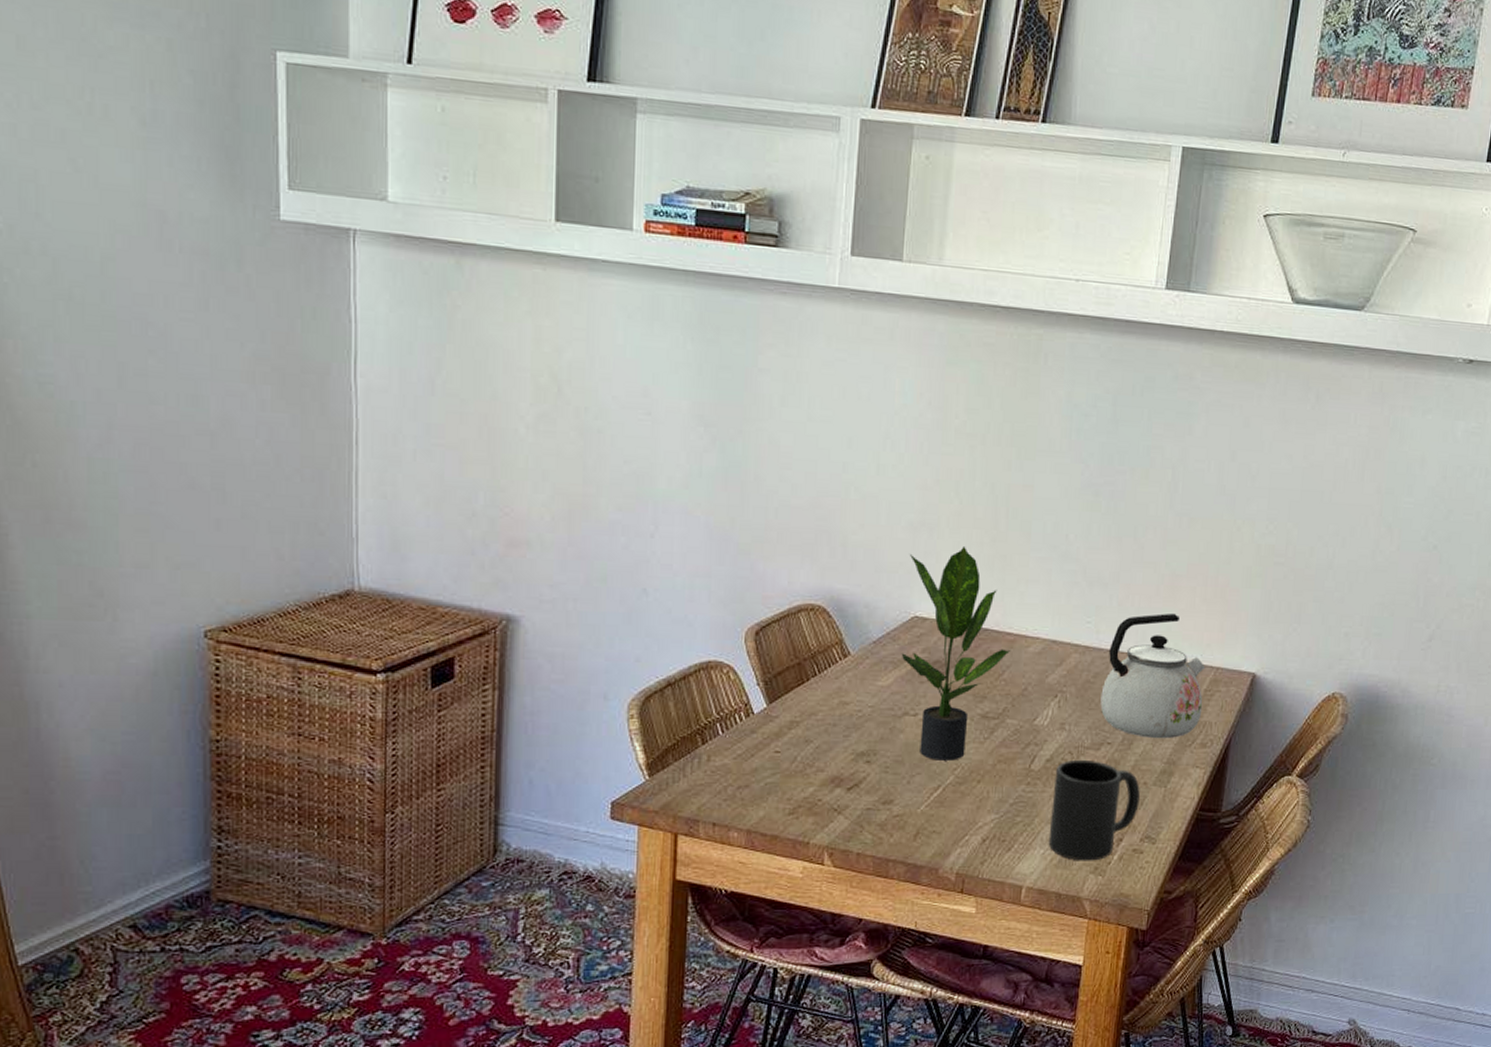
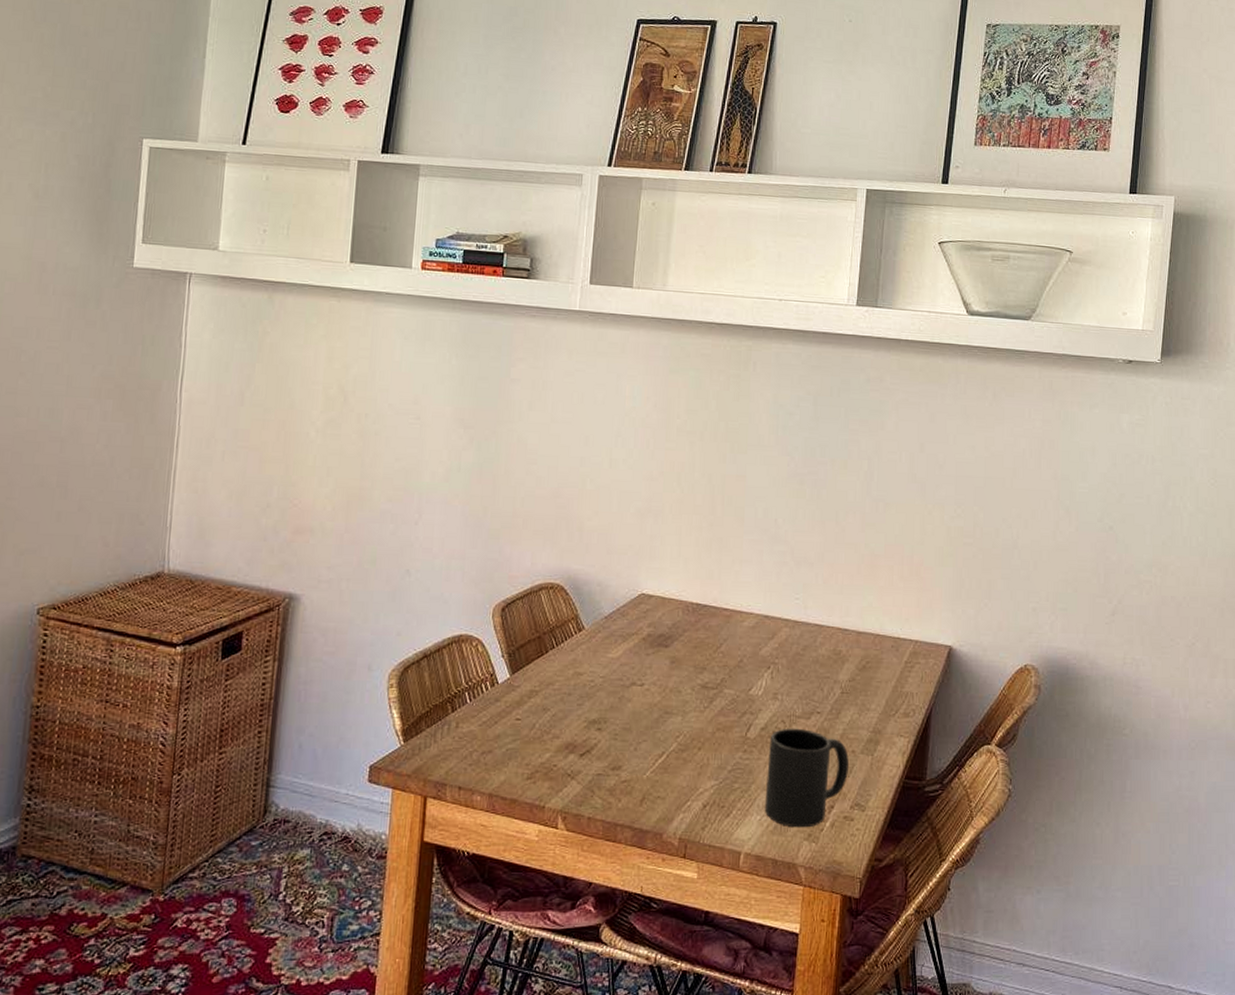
potted plant: present [901,545,1011,761] -> none [629,529,728,729]
kettle: present [1100,613,1206,739] -> none [809,589,905,709]

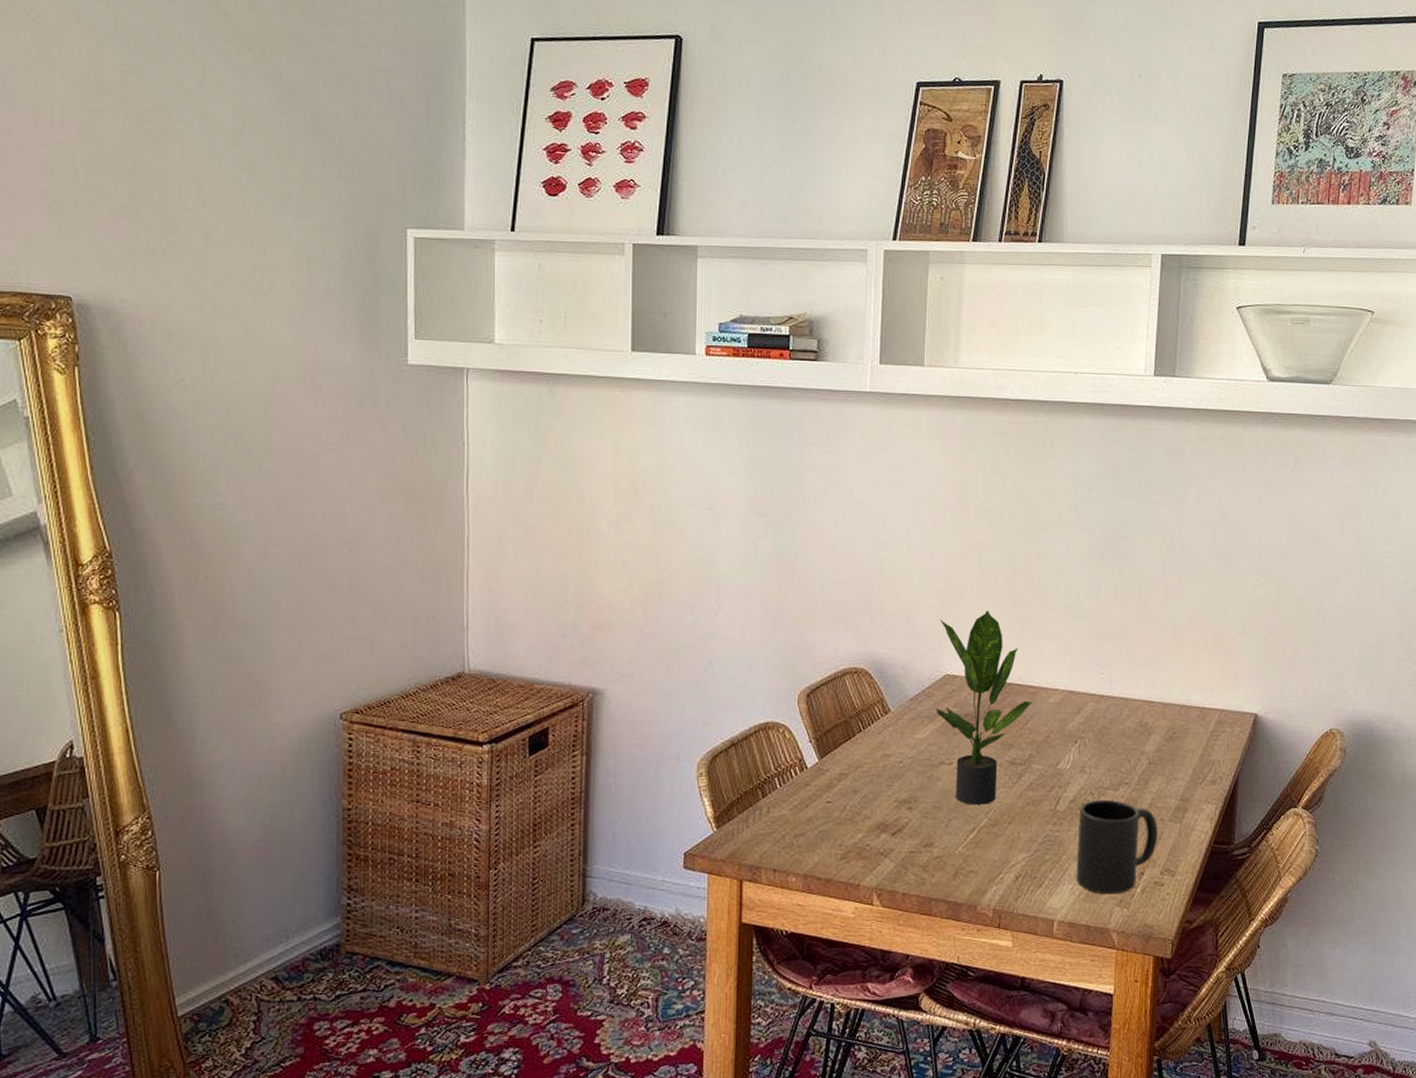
potted plant: none [629,529,728,729] -> present [935,609,1034,805]

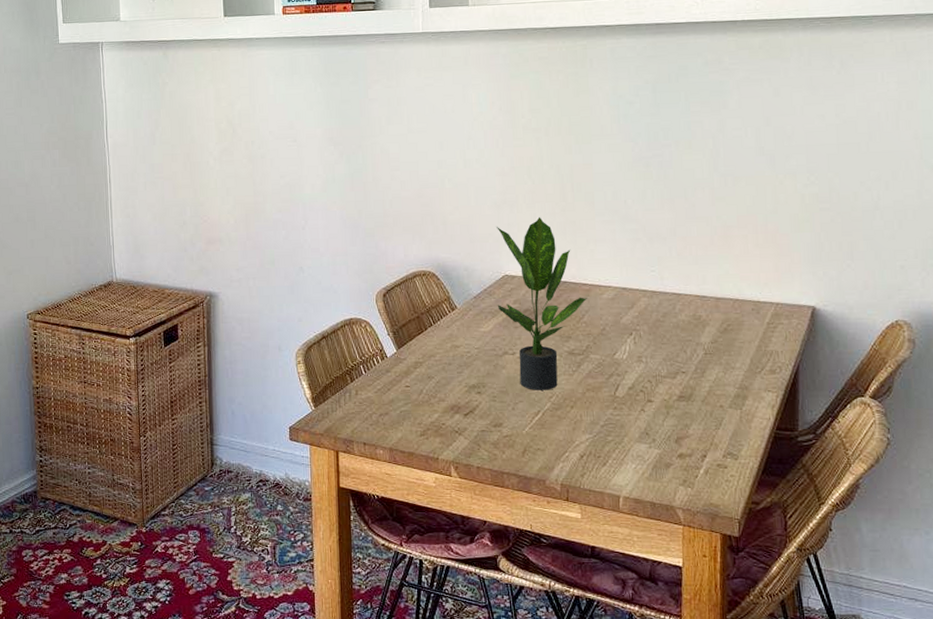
mug: present [1076,799,1157,895] -> none [638,386,718,475]

